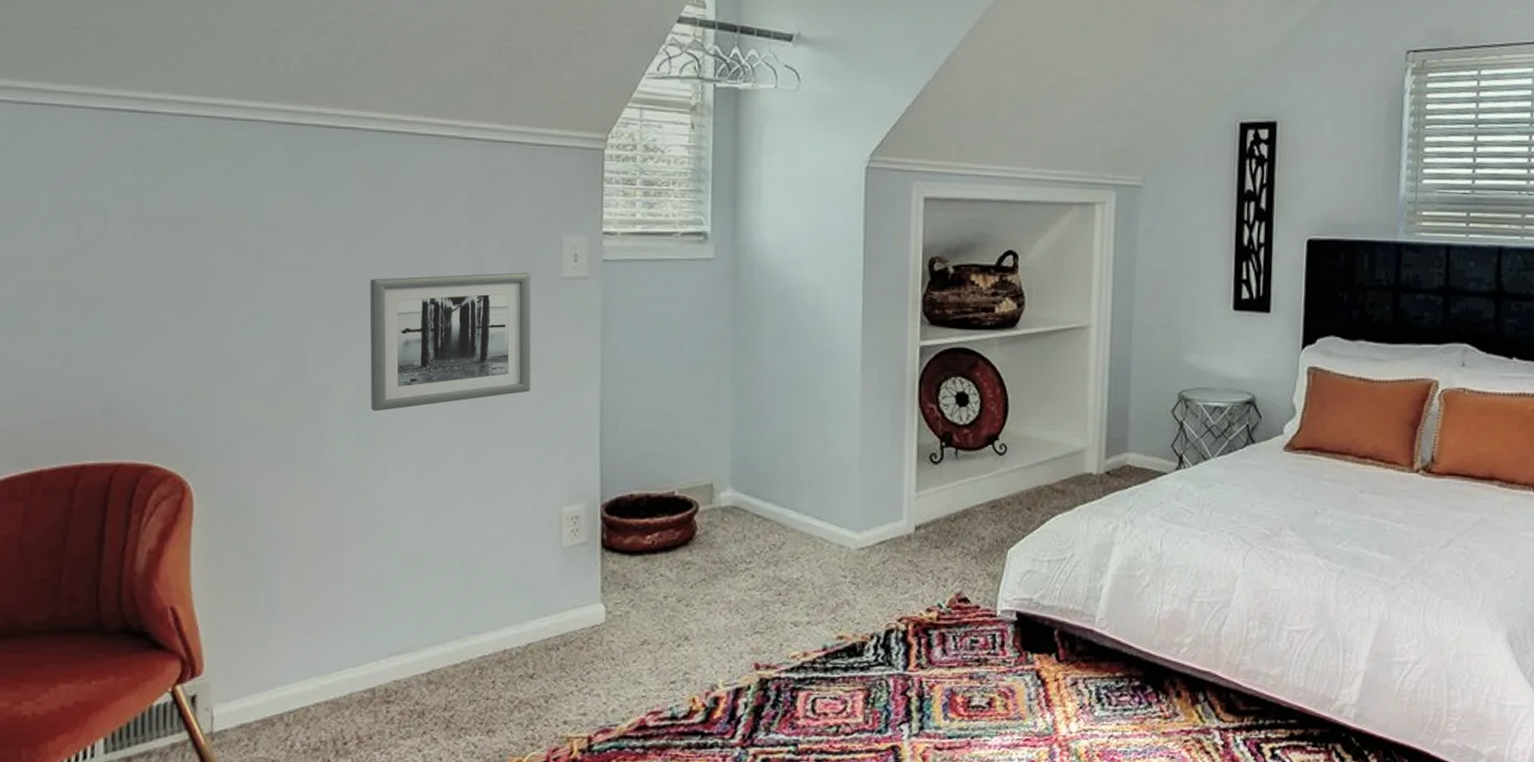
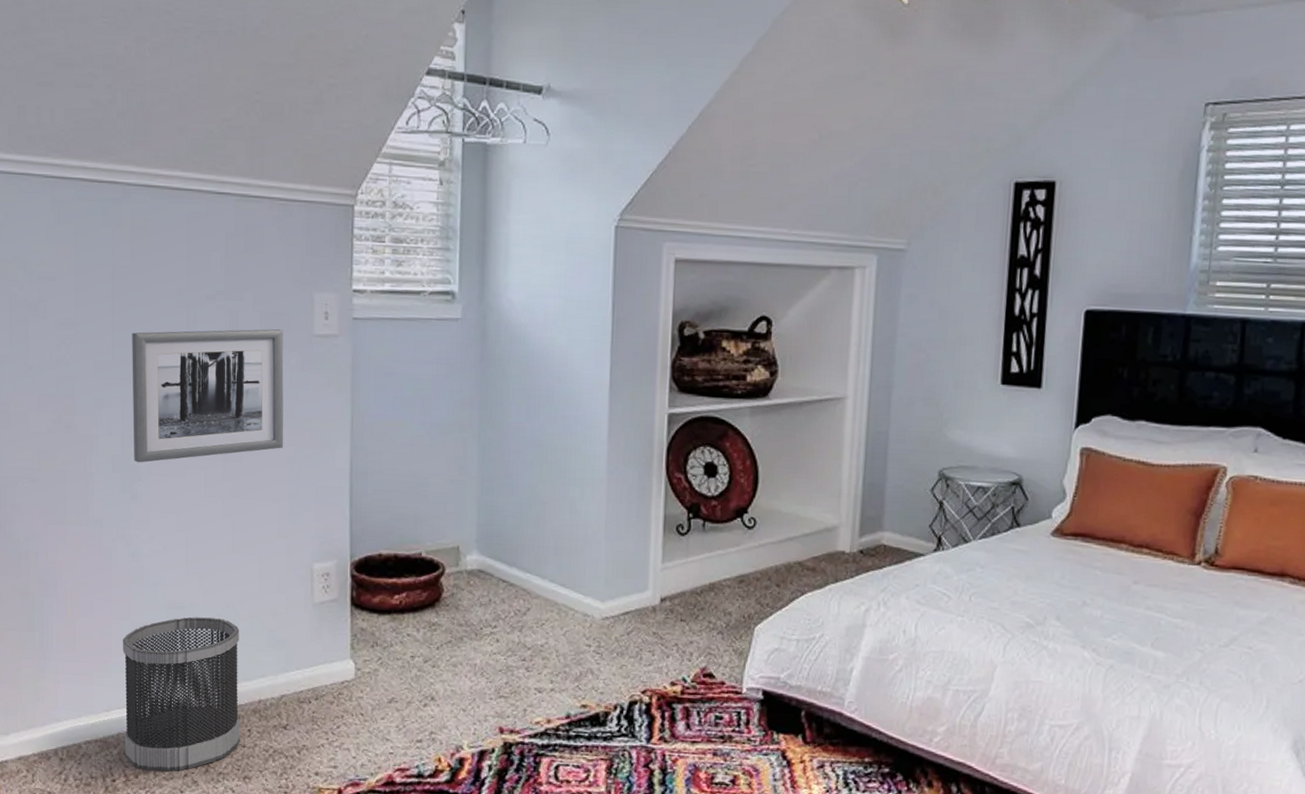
wastebasket: none [356,567,484,731] -> present [122,616,241,772]

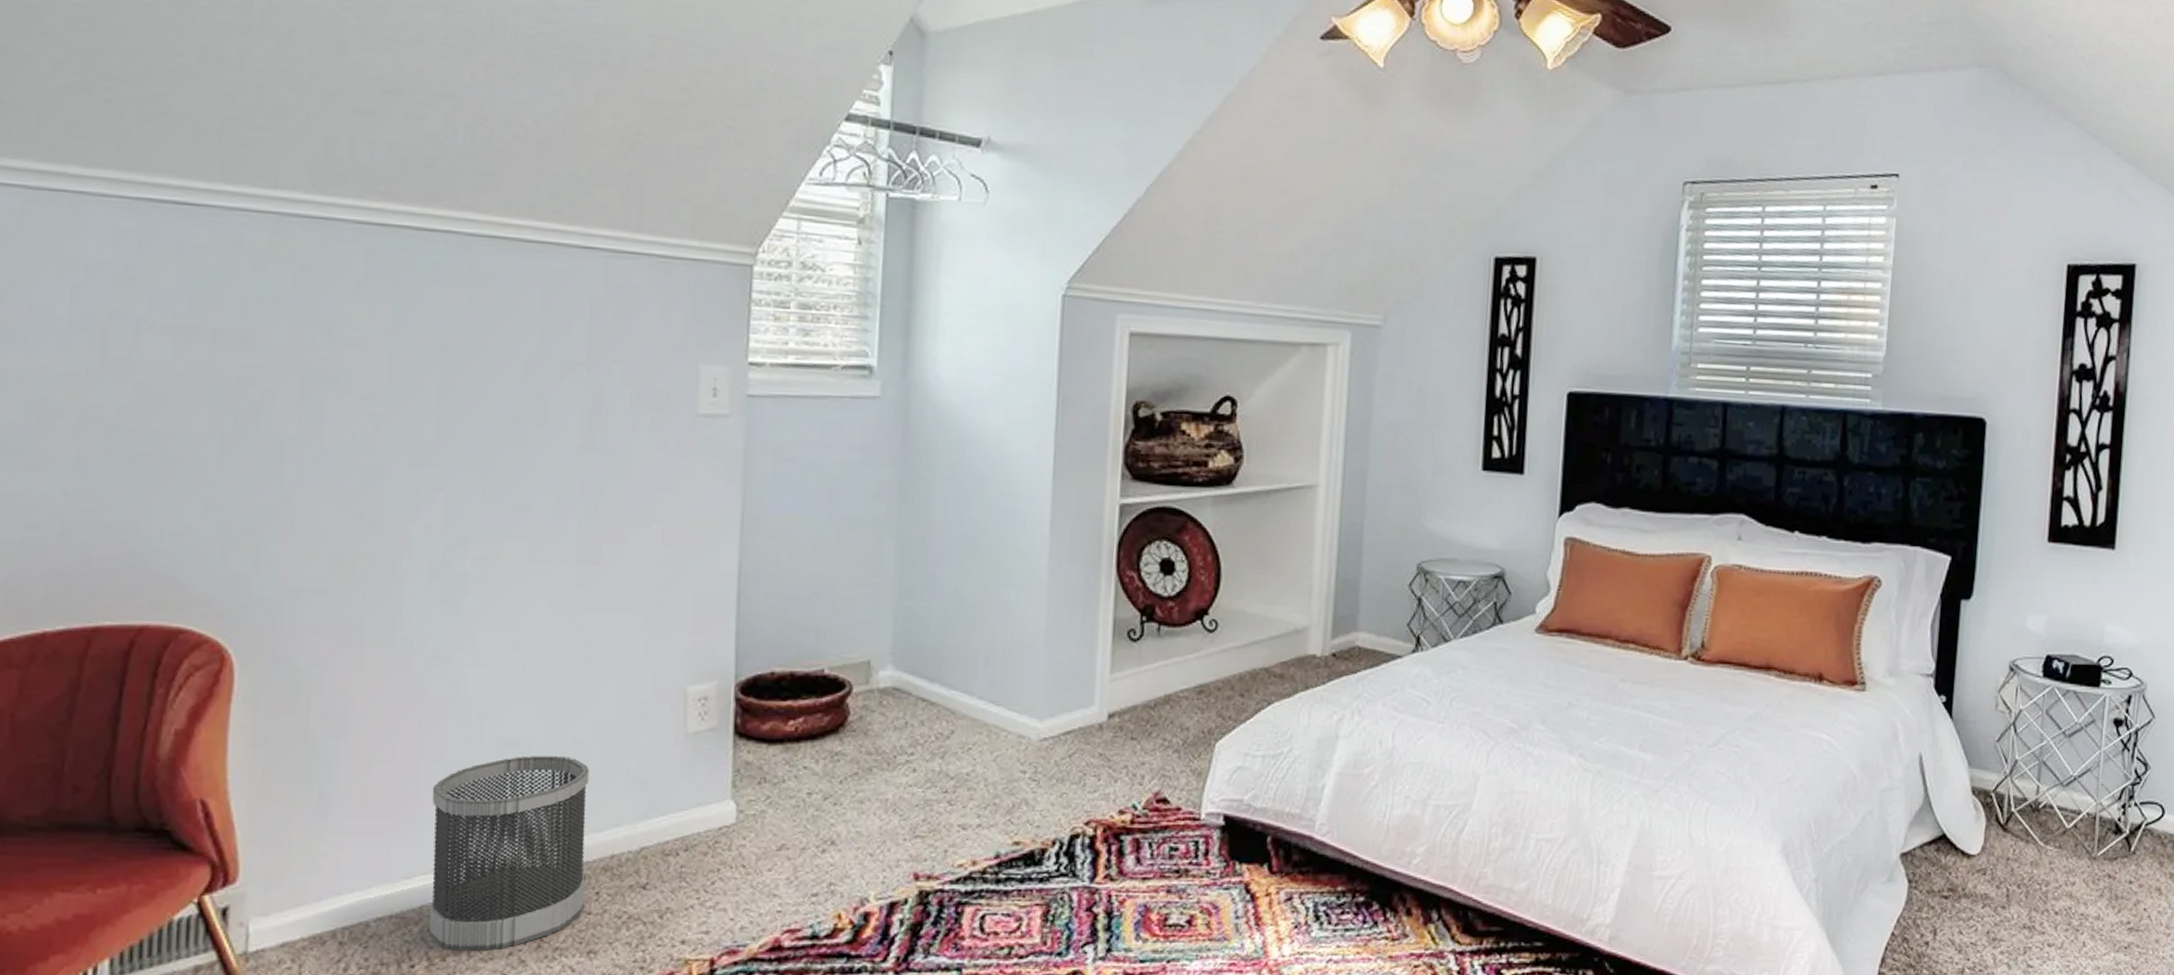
wall art: present [132,329,284,463] -> none [459,407,660,569]

